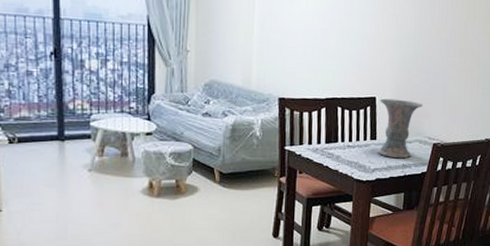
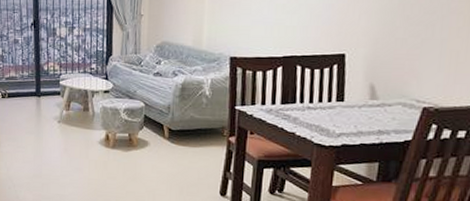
vase: present [377,98,423,159] -> none [344,55,411,124]

